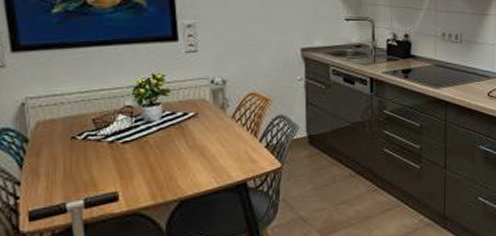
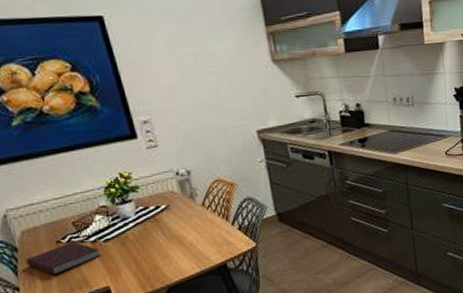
notebook: none [35,139,116,173] -> present [26,241,101,276]

